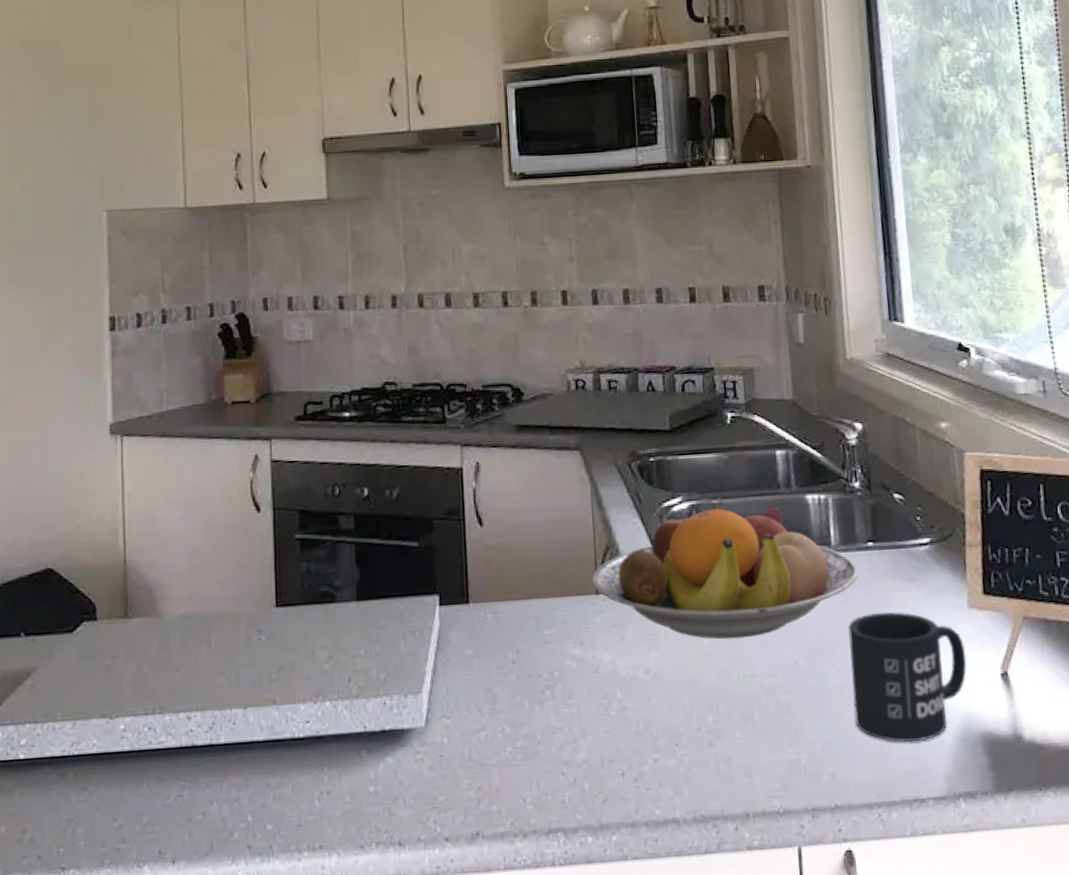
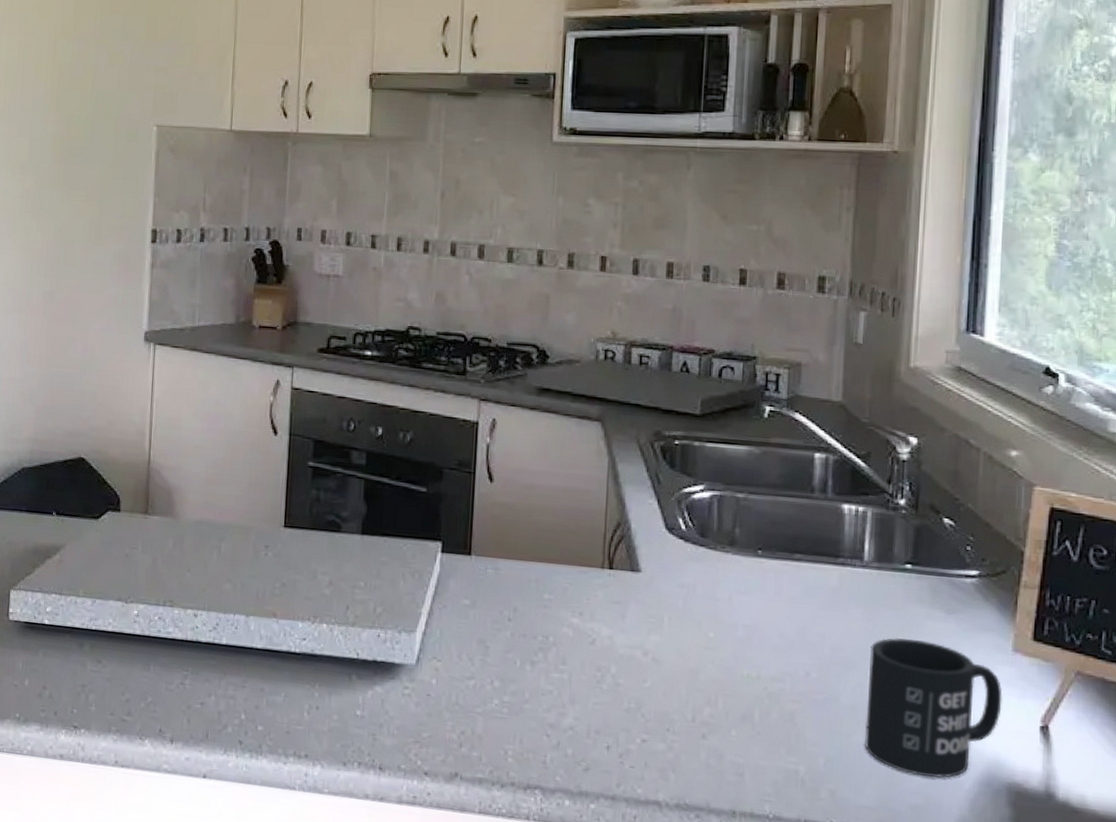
fruit bowl: present [592,504,859,639] -> none [599,495,891,639]

